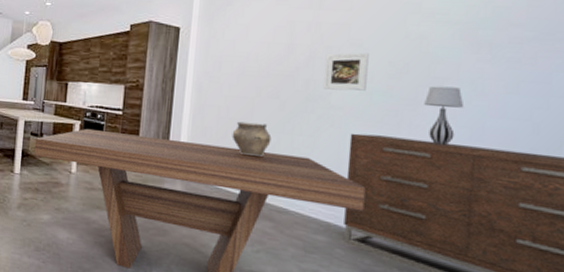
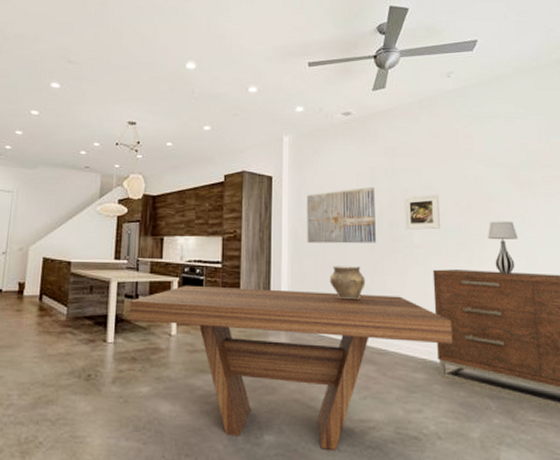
wall art: none [211,42,293,102] -> present [307,187,377,244]

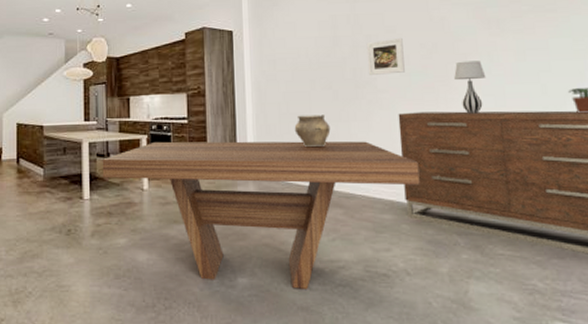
wall art: present [307,187,377,244] -> none [268,34,341,94]

